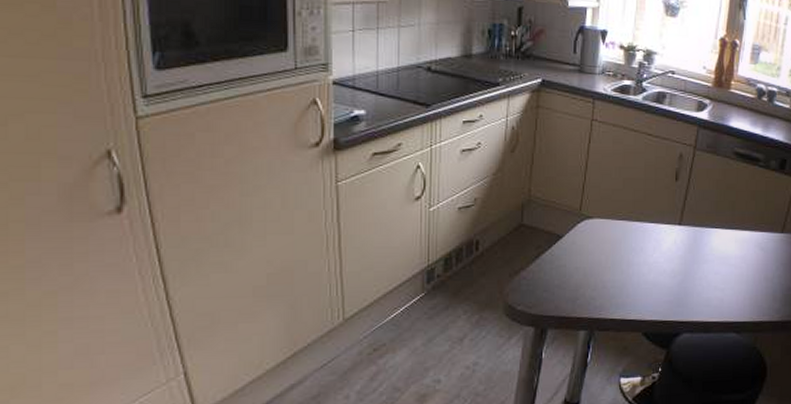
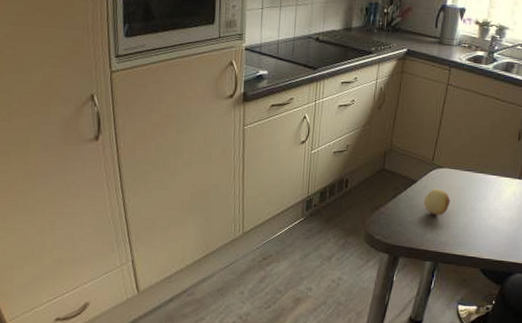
fruit: none [572,243,604,275] -> present [423,188,451,216]

